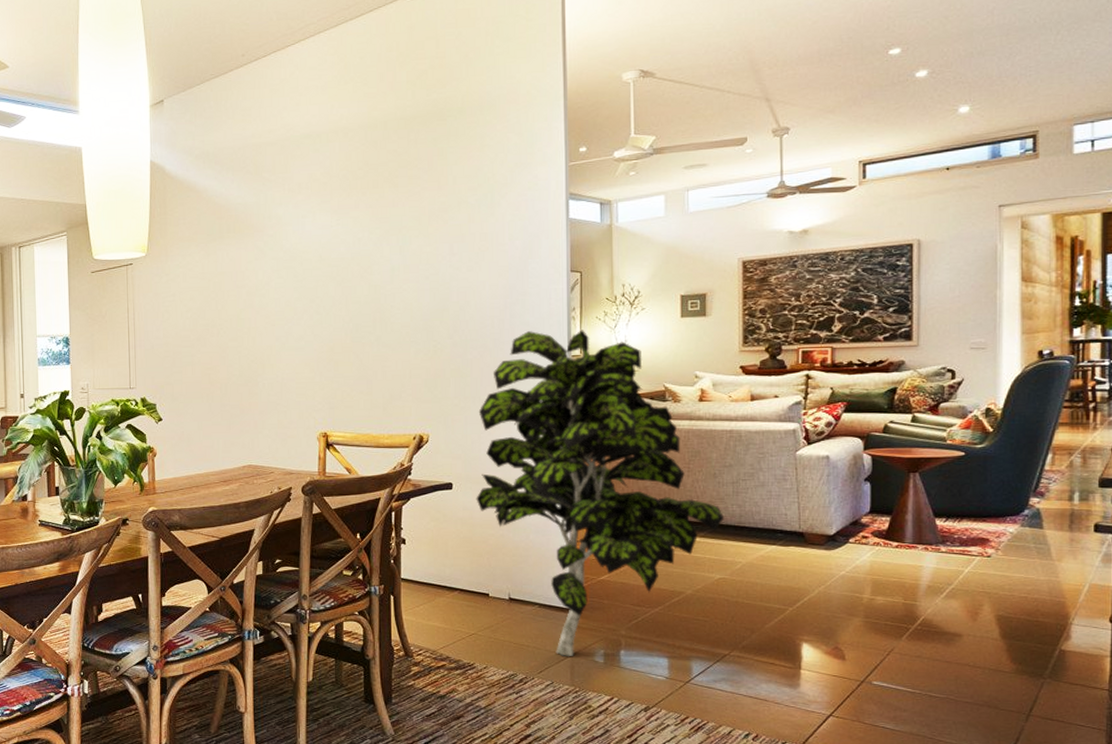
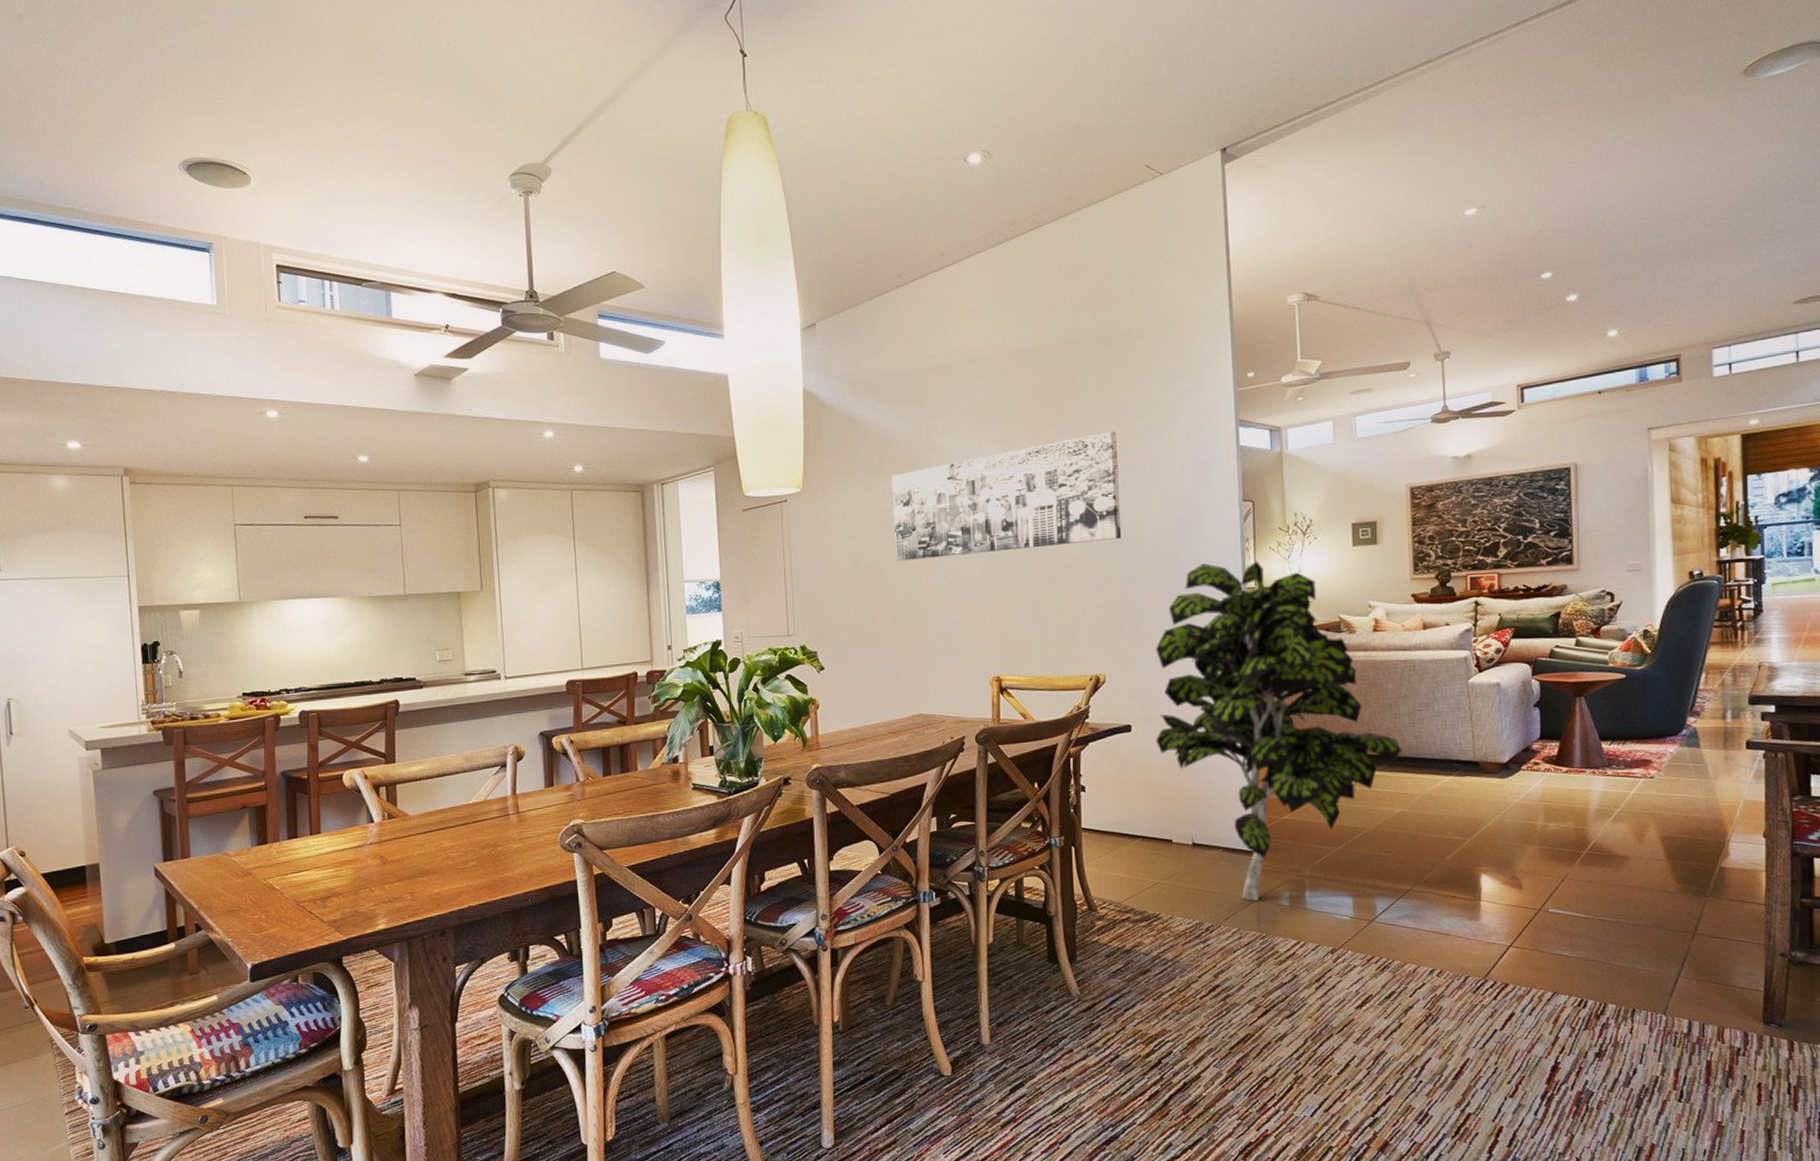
wall art: none [229,202,449,323] -> present [891,431,1122,562]

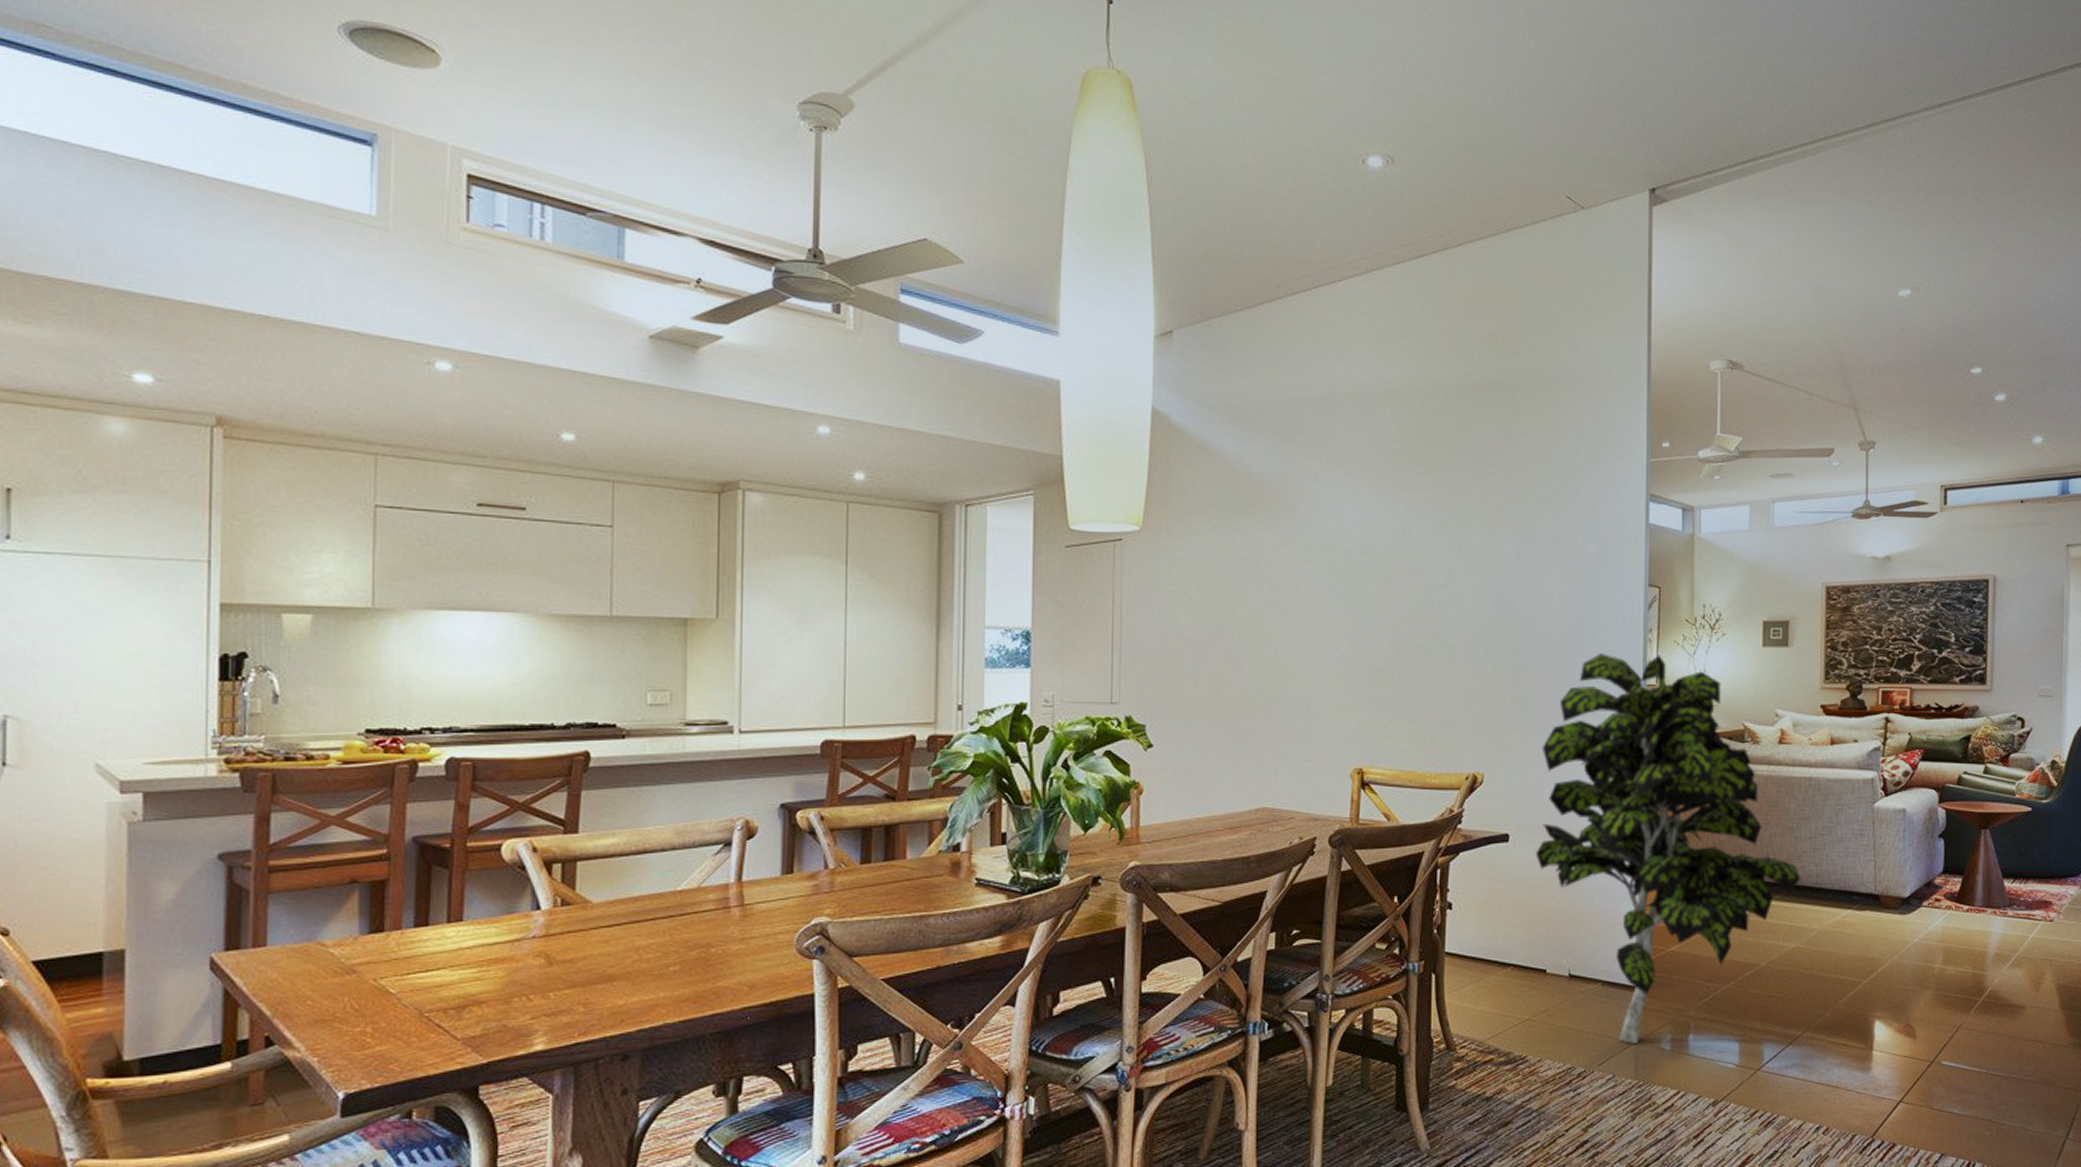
wall art: present [891,431,1122,562] -> none [1249,493,1515,624]

